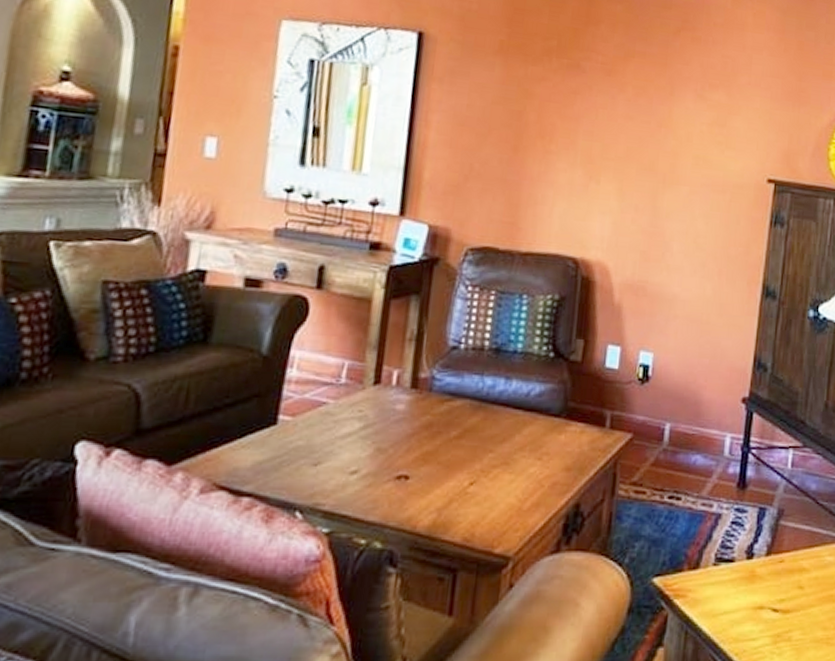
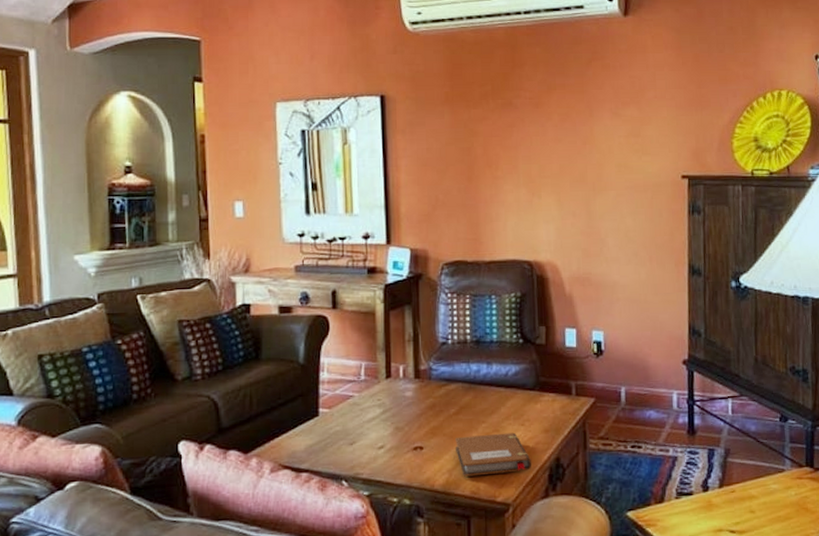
notebook: none [450,467,545,519] -> present [455,432,532,477]

